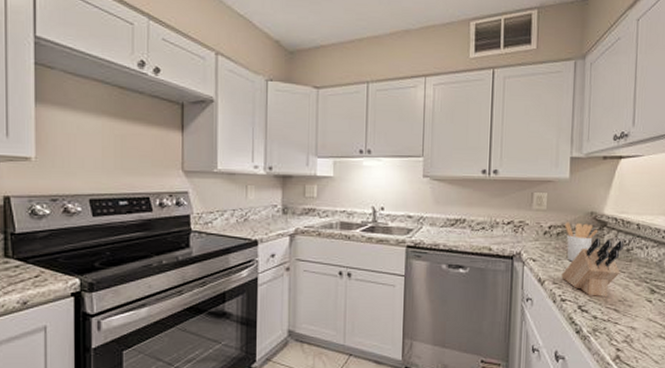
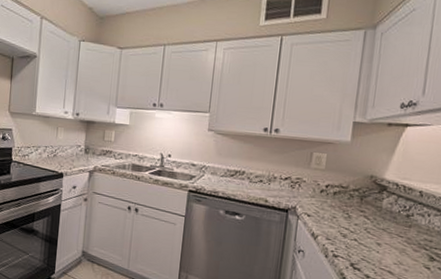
knife block: present [561,238,624,298] -> none [335,201,404,259]
utensil holder: present [565,222,598,262] -> none [342,182,377,221]

